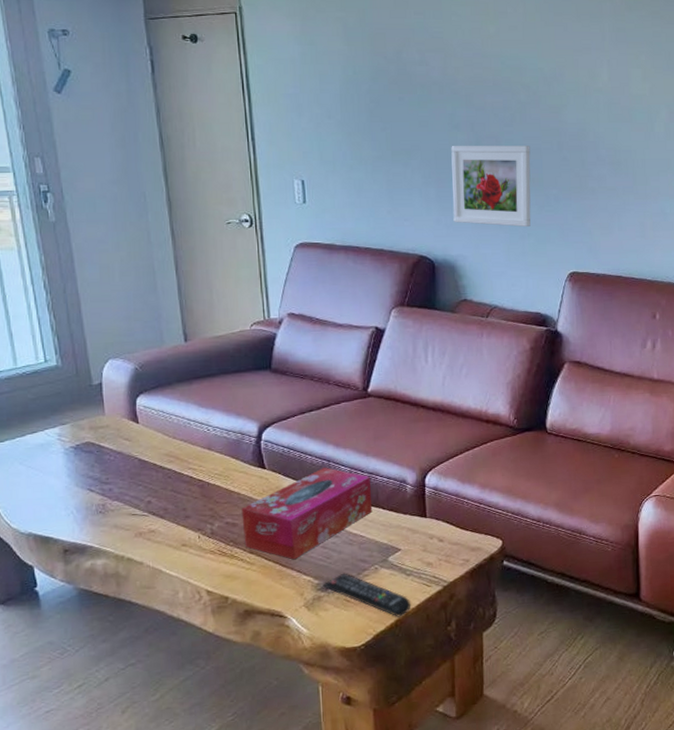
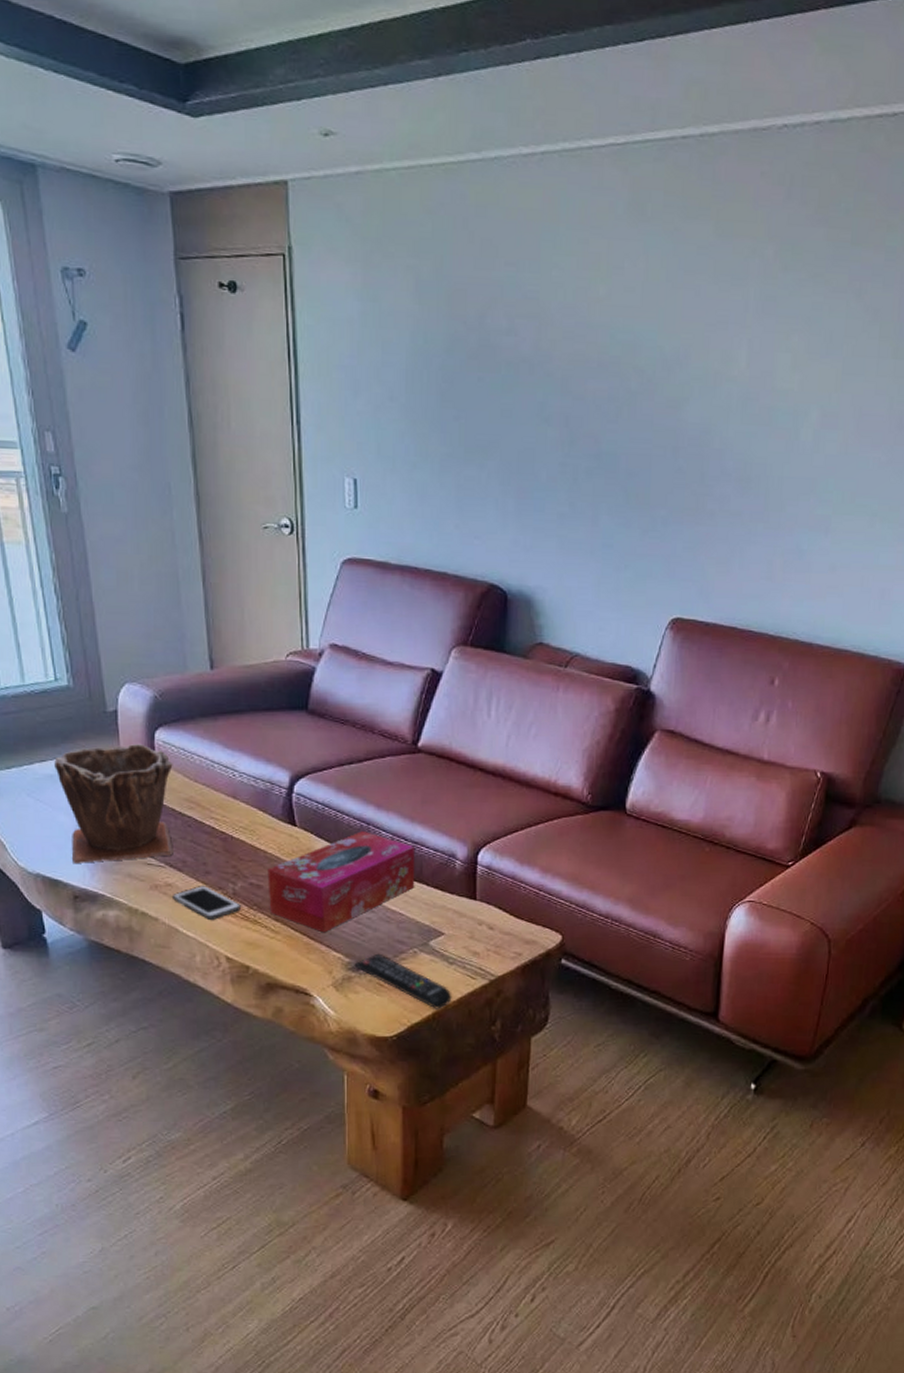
plant pot: none [45,410,156,520] -> present [54,744,173,863]
cell phone: none [156,529,220,559] -> present [173,886,242,920]
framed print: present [451,146,531,227] -> none [534,445,638,556]

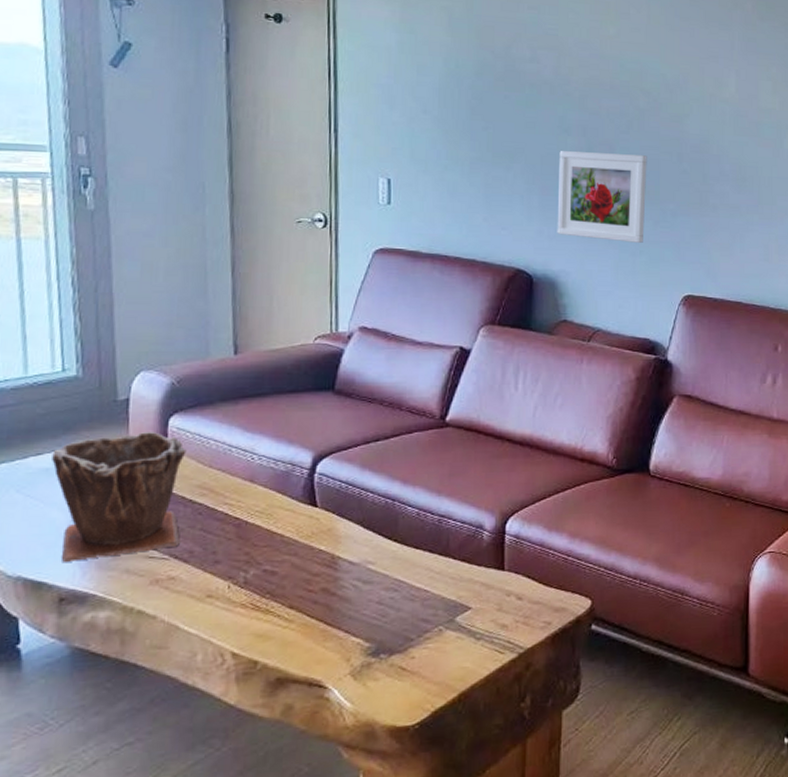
cell phone: present [173,886,242,920] -> none [175,577,253,613]
tissue box: present [267,831,415,933] -> none [283,508,442,618]
remote control: present [354,953,452,1009] -> none [374,634,479,690]
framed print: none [534,445,638,556] -> present [557,151,647,243]

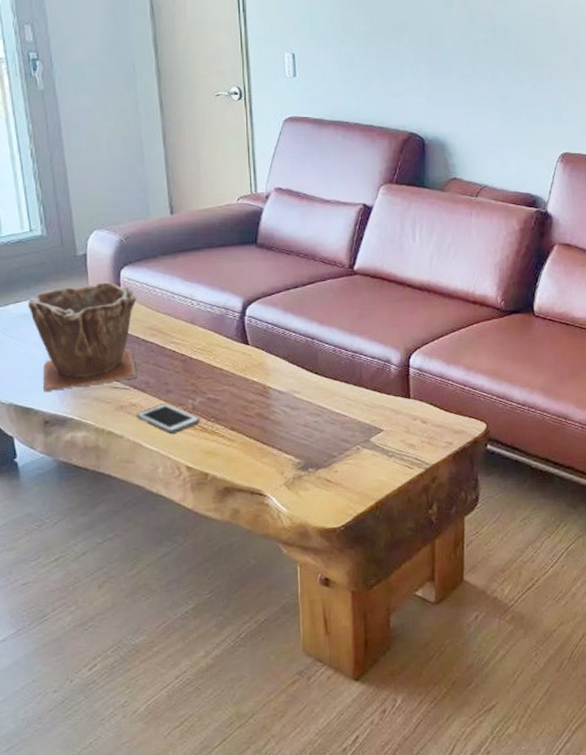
cell phone: none [175,577,253,613] -> present [137,403,201,434]
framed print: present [557,151,647,243] -> none [444,22,525,105]

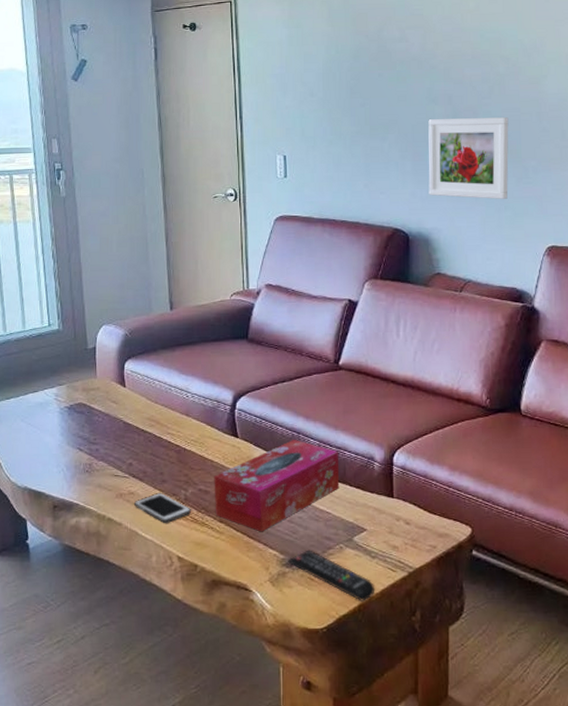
plant pot: present [28,282,137,391] -> none [44,374,138,477]
tissue box: none [223,345,356,438] -> present [214,440,340,532]
remote control: none [304,452,393,499] -> present [288,550,375,601]
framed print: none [444,22,525,105] -> present [428,117,509,199]

